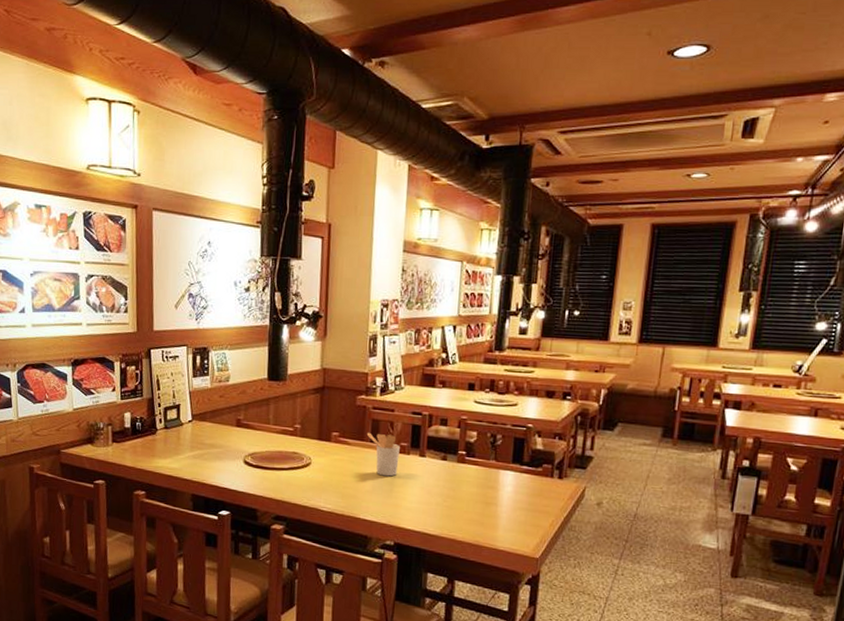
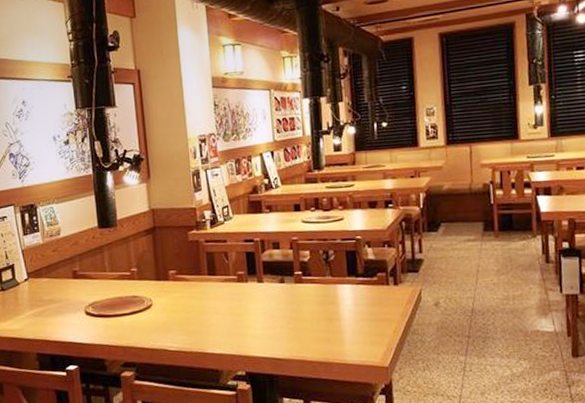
utensil holder: present [366,432,400,477] -> none [203,265,239,307]

